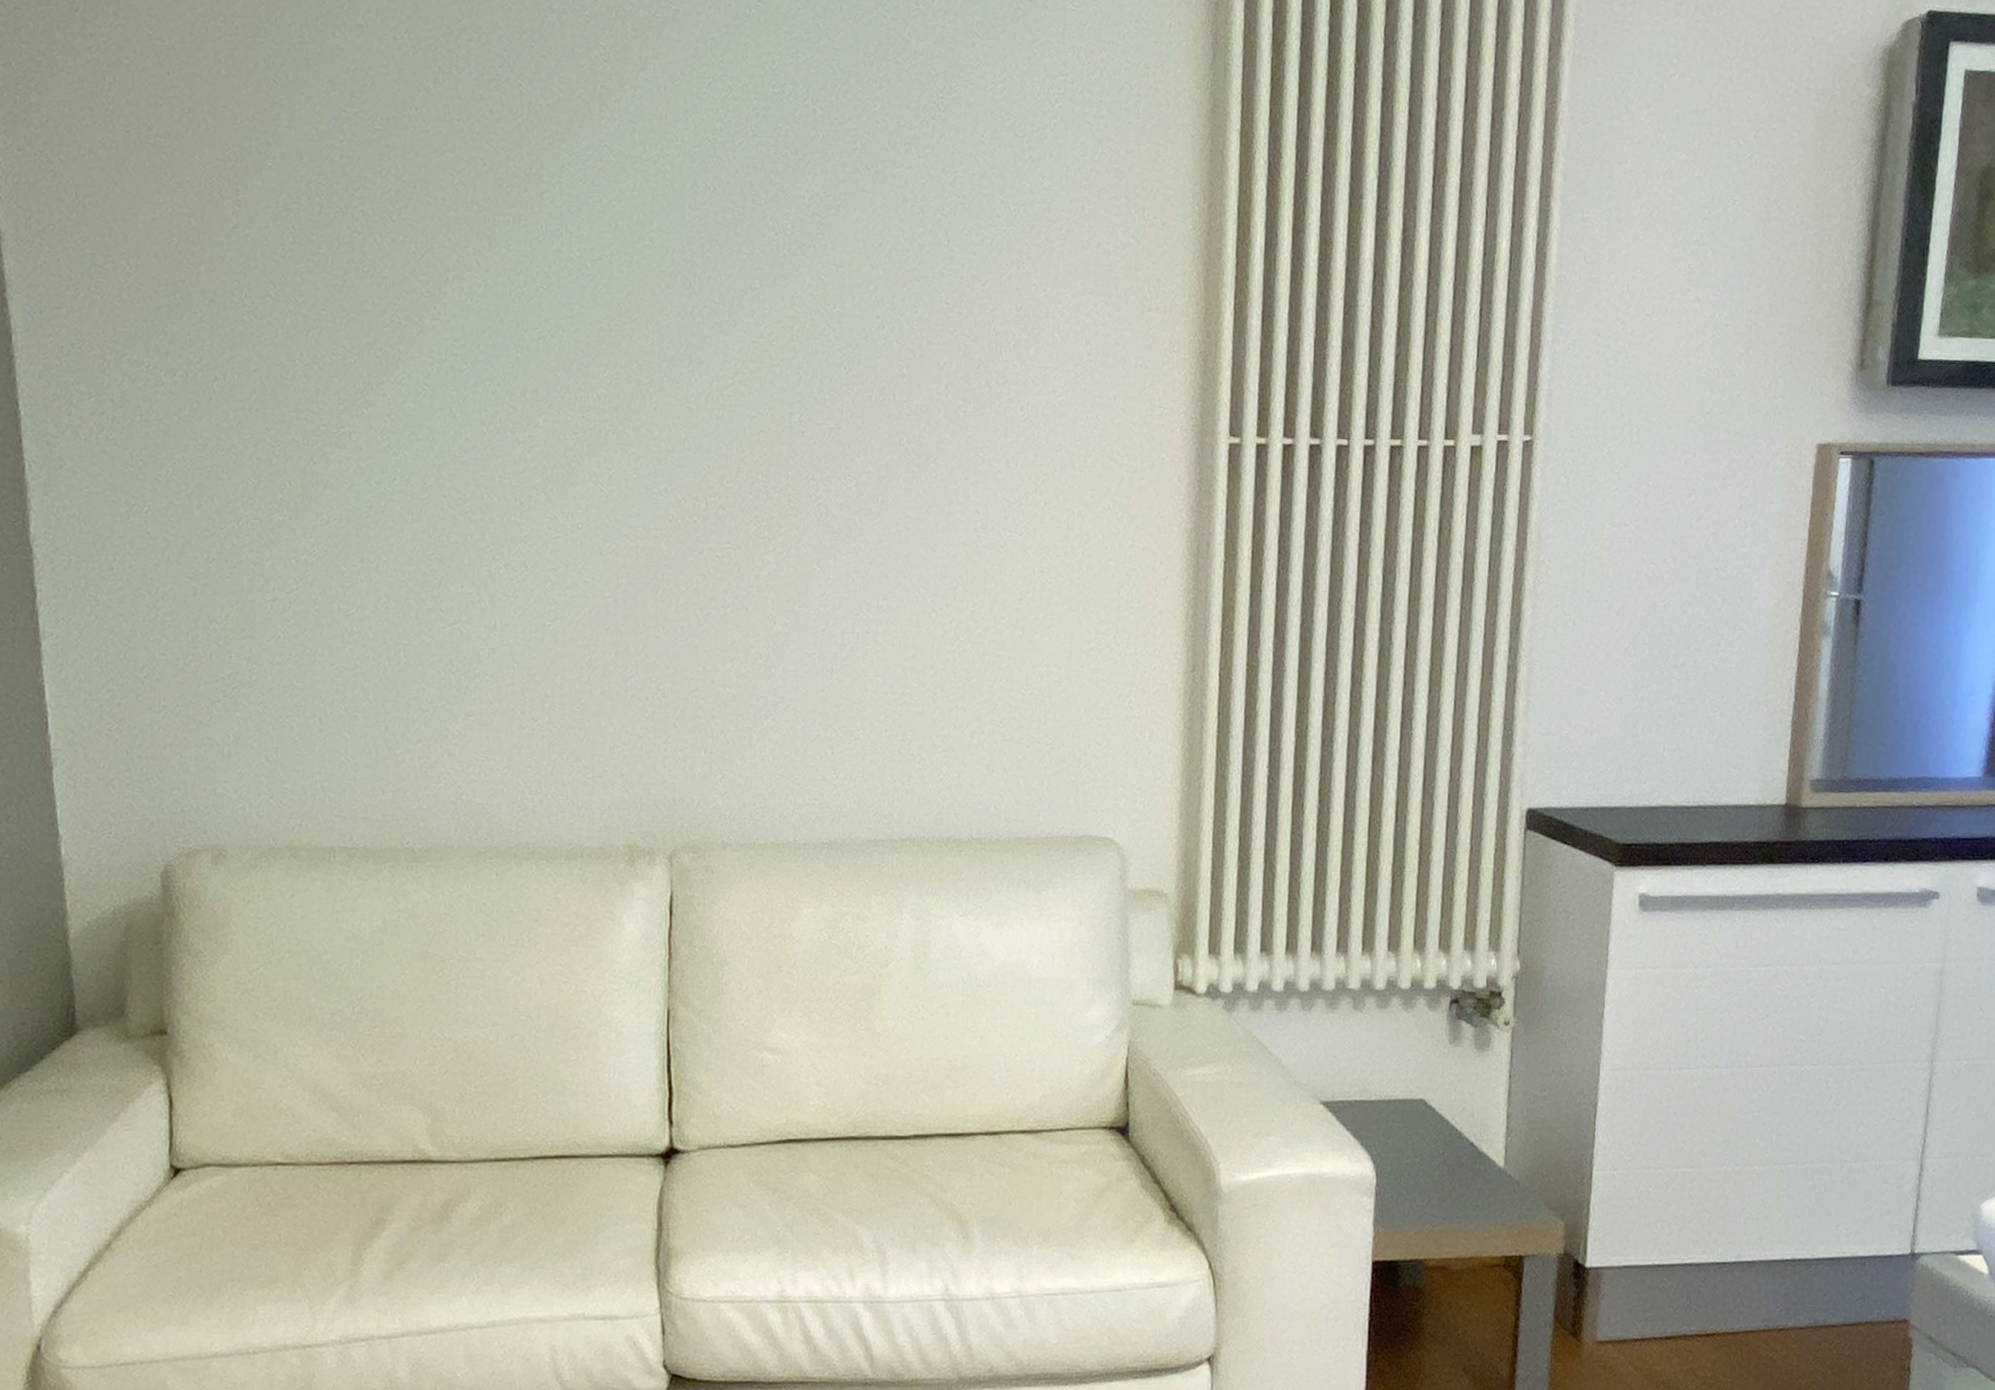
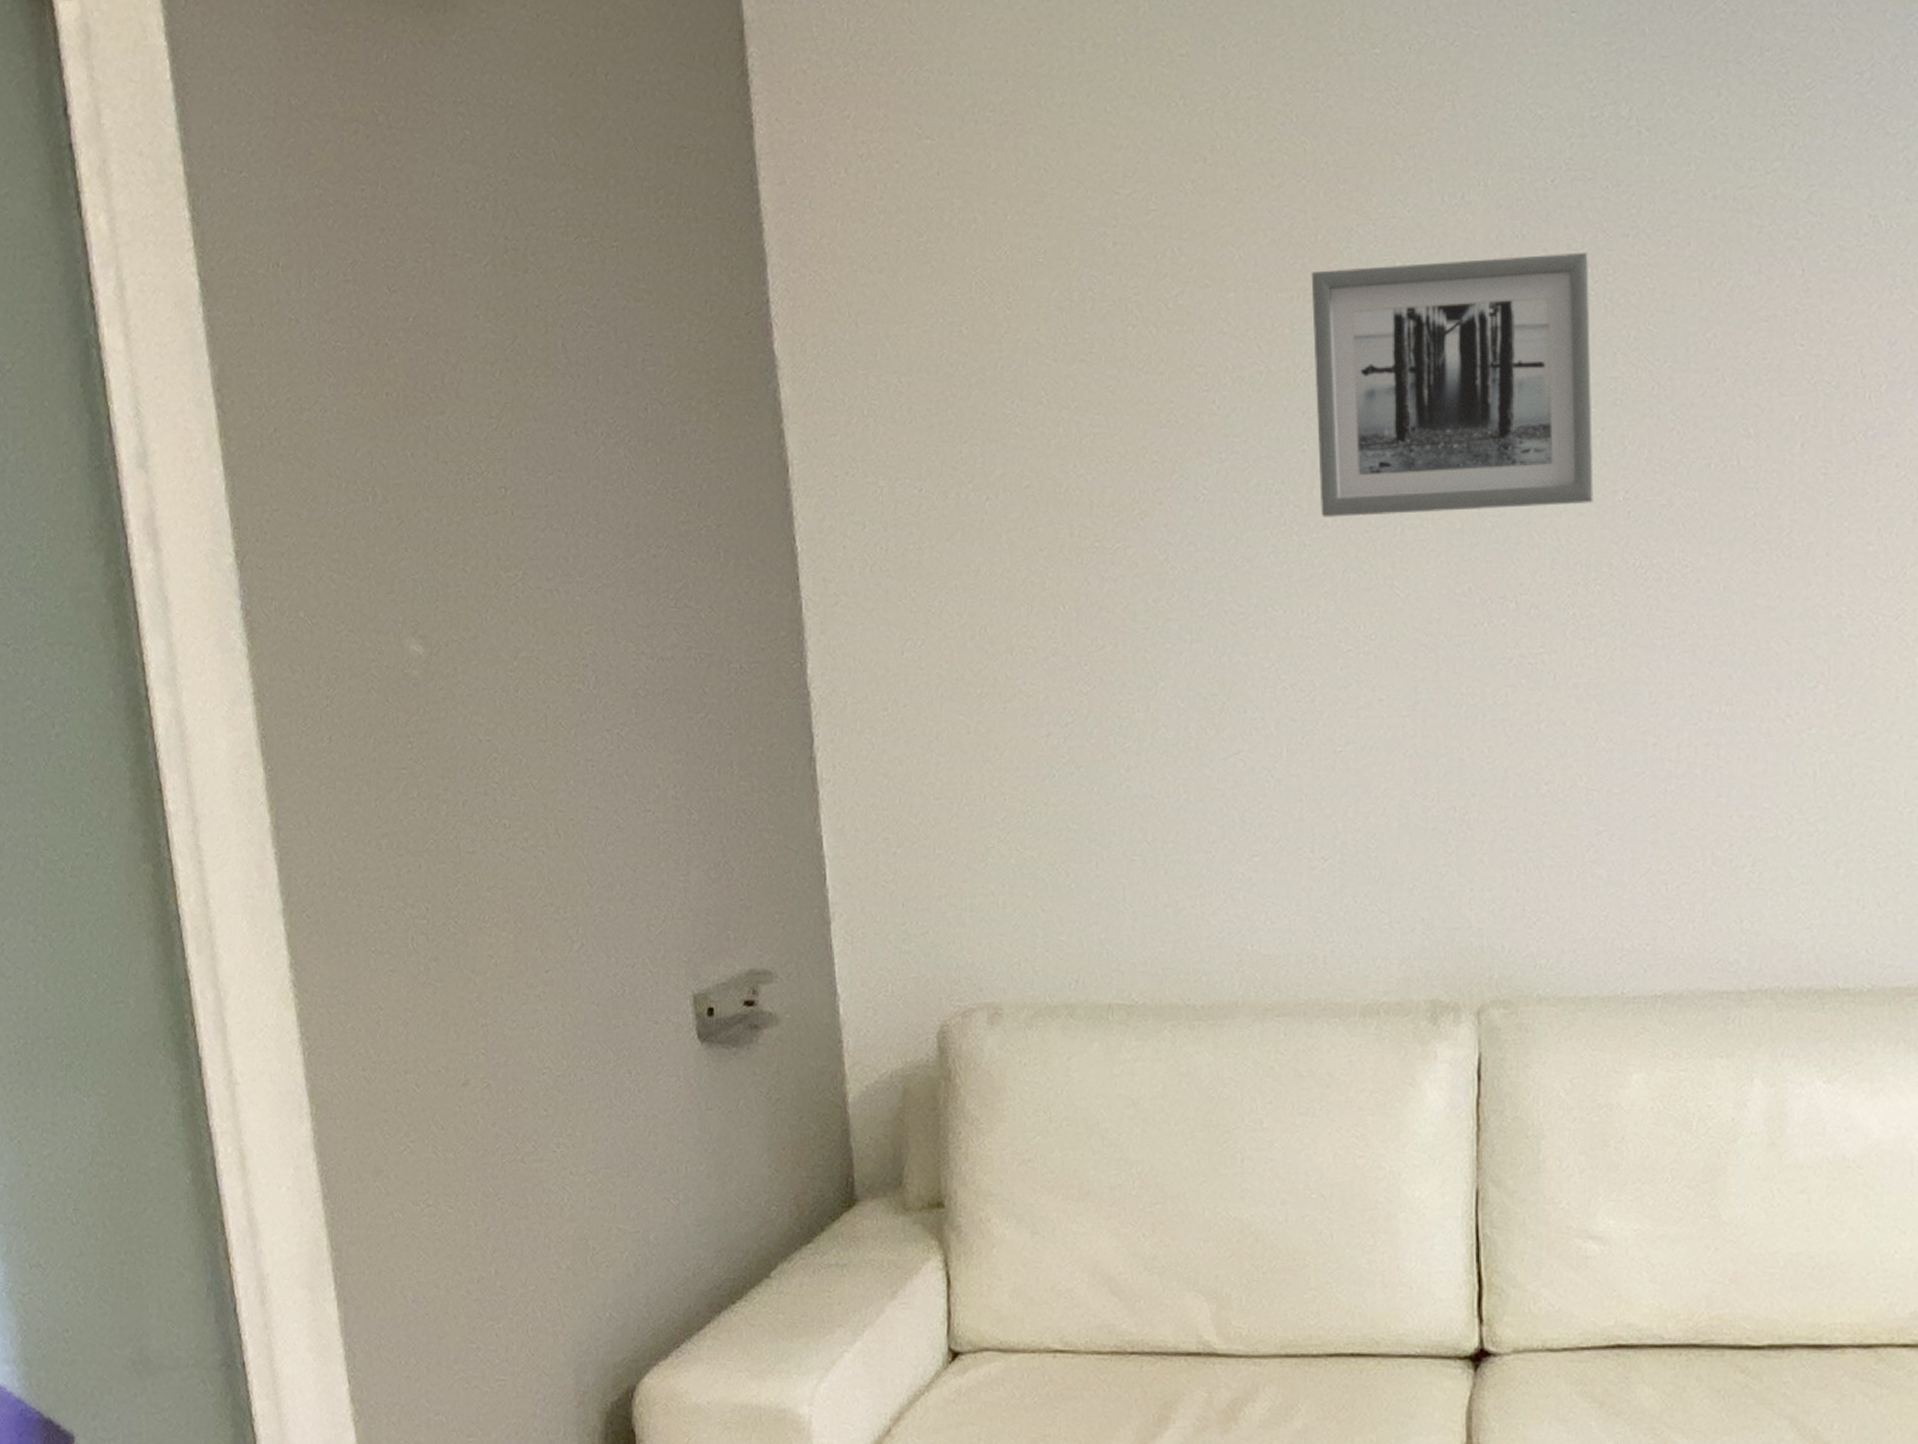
wall art: none [526,200,773,423] -> present [1311,253,1593,517]

